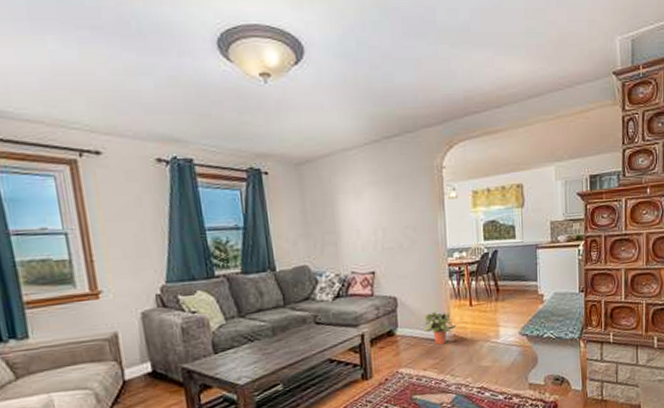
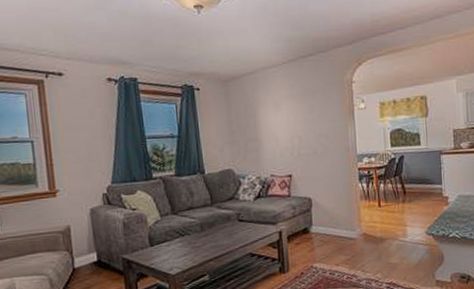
potted plant: present [423,311,457,345] -> none [336,211,367,242]

